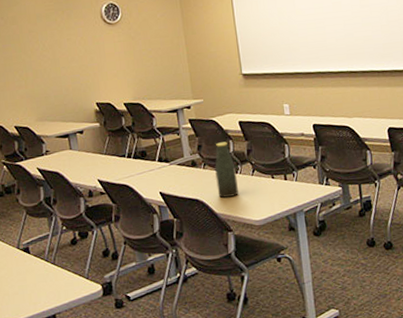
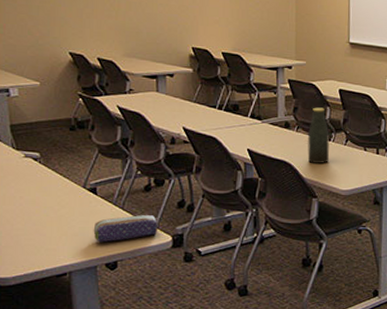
pencil case: none [31,267,88,299] -> present [93,215,158,243]

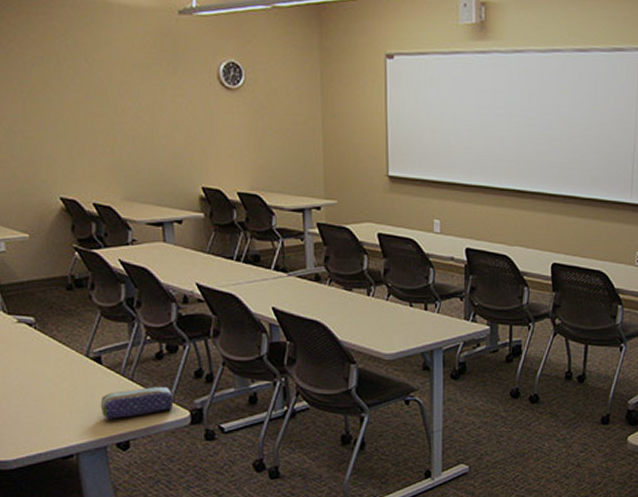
bottle: present [307,107,330,164] -> none [343,256,368,324]

